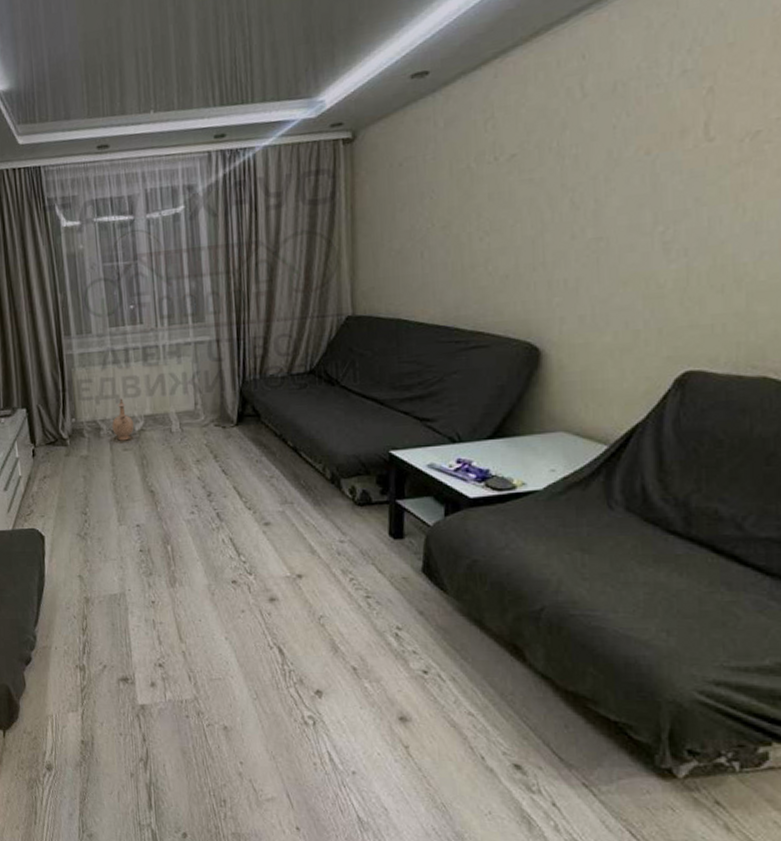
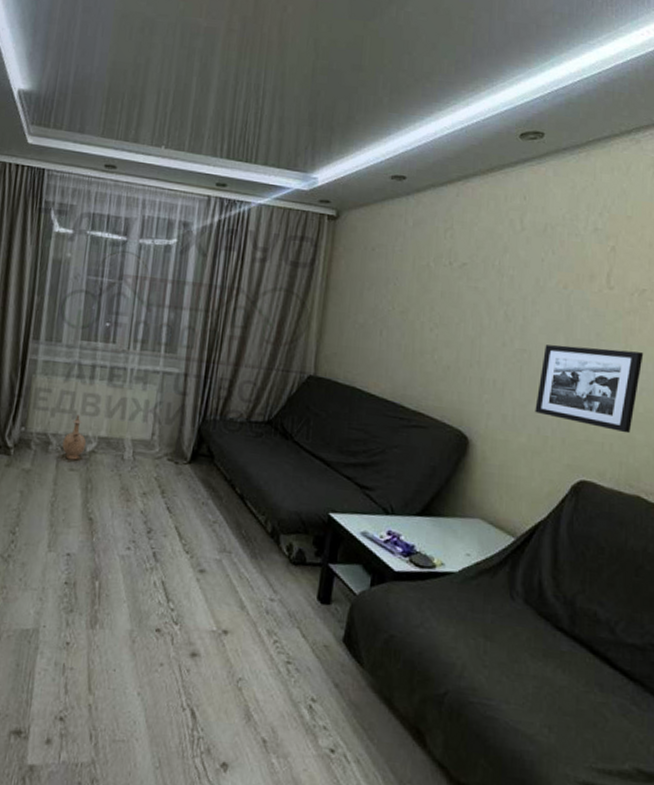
picture frame: none [620,209,762,309] -> present [535,344,644,434]

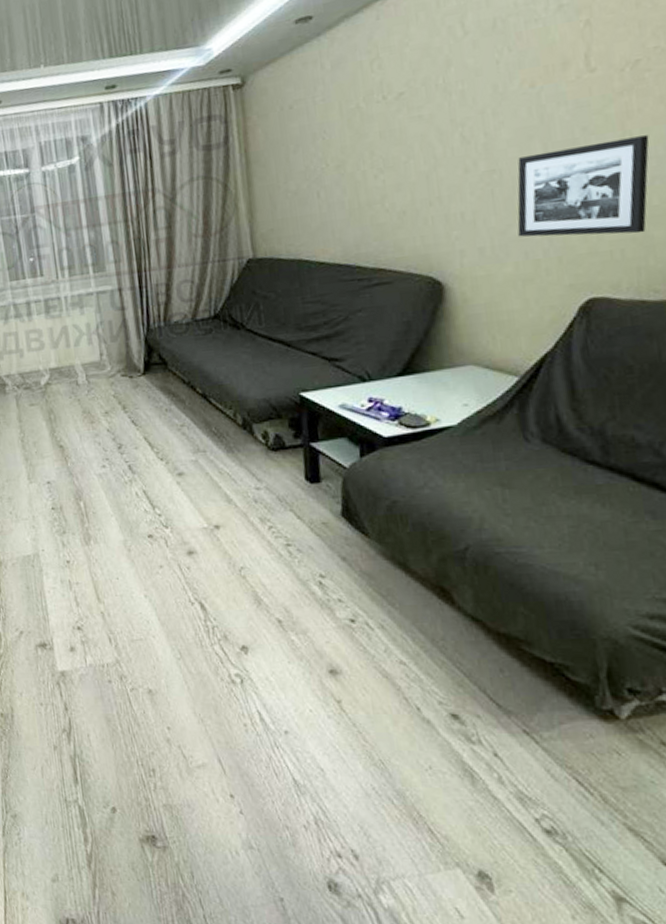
vase: present [62,414,87,460] -> none [17,352,40,396]

